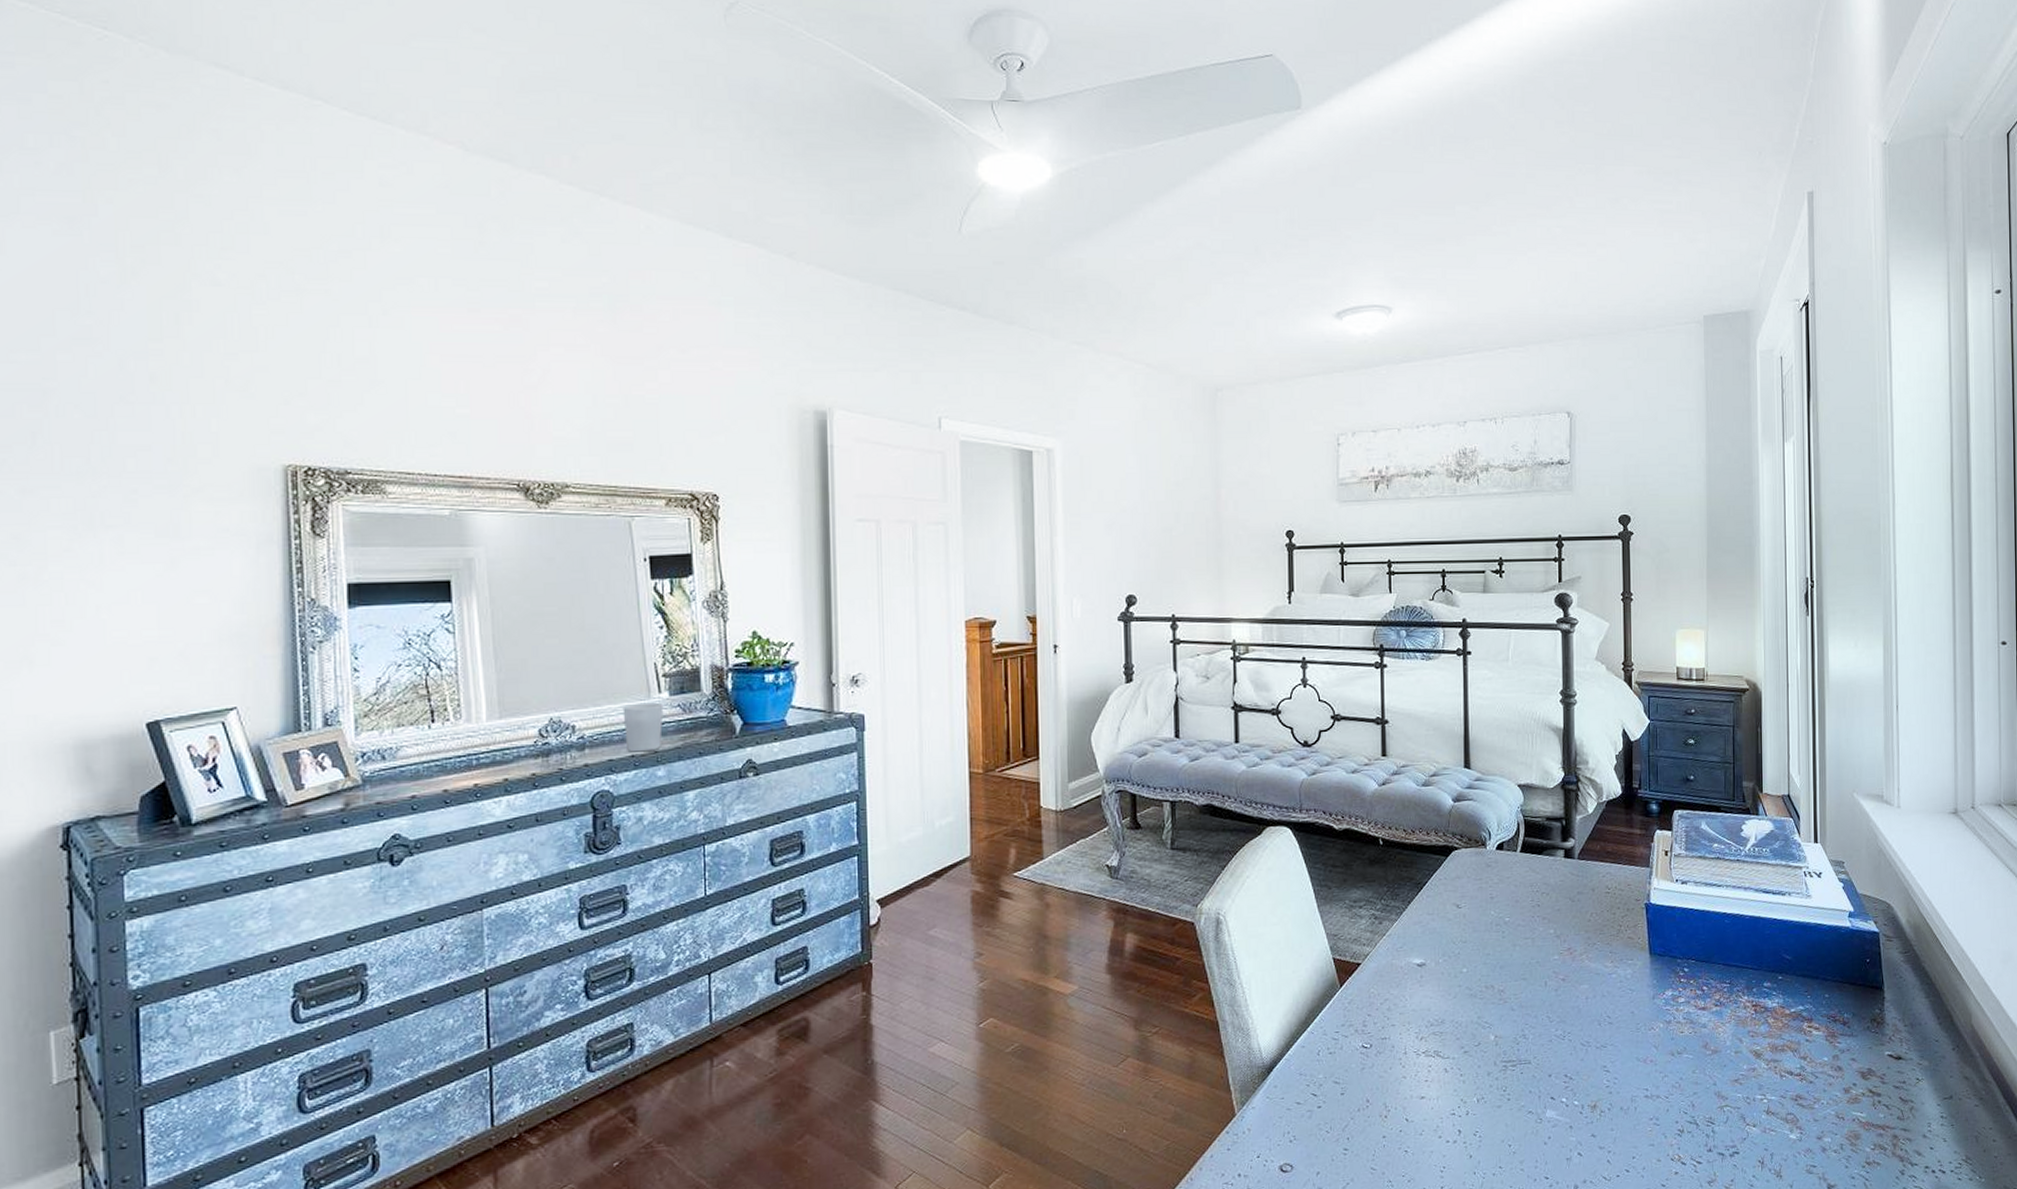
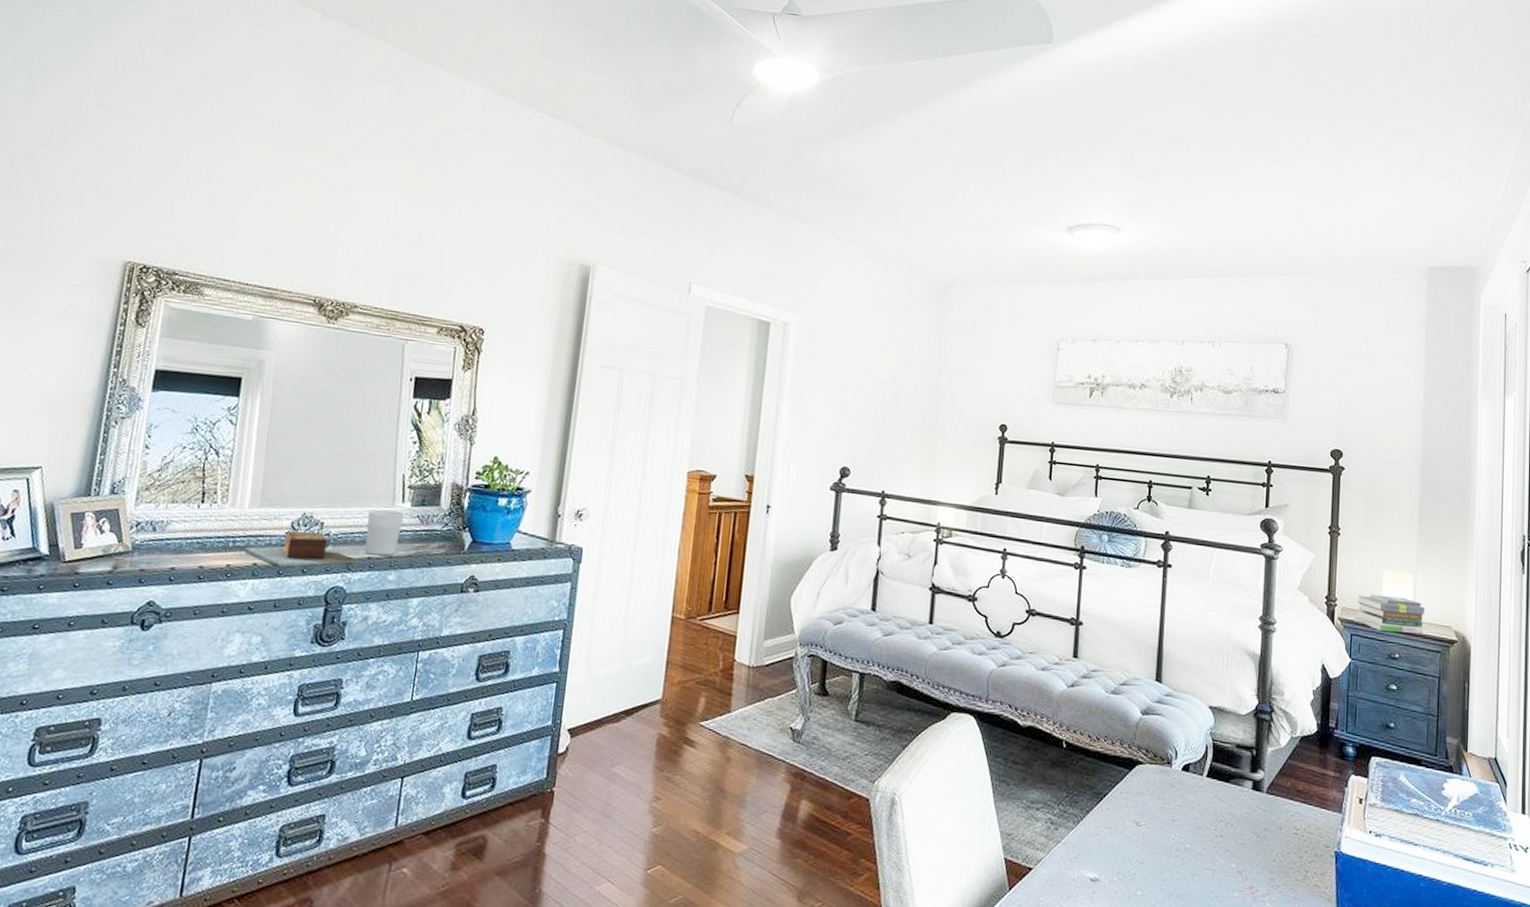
wooden box: none [490,736,624,781] -> present [244,531,361,568]
books: none [1650,654,1718,690] -> present [1354,594,1426,634]

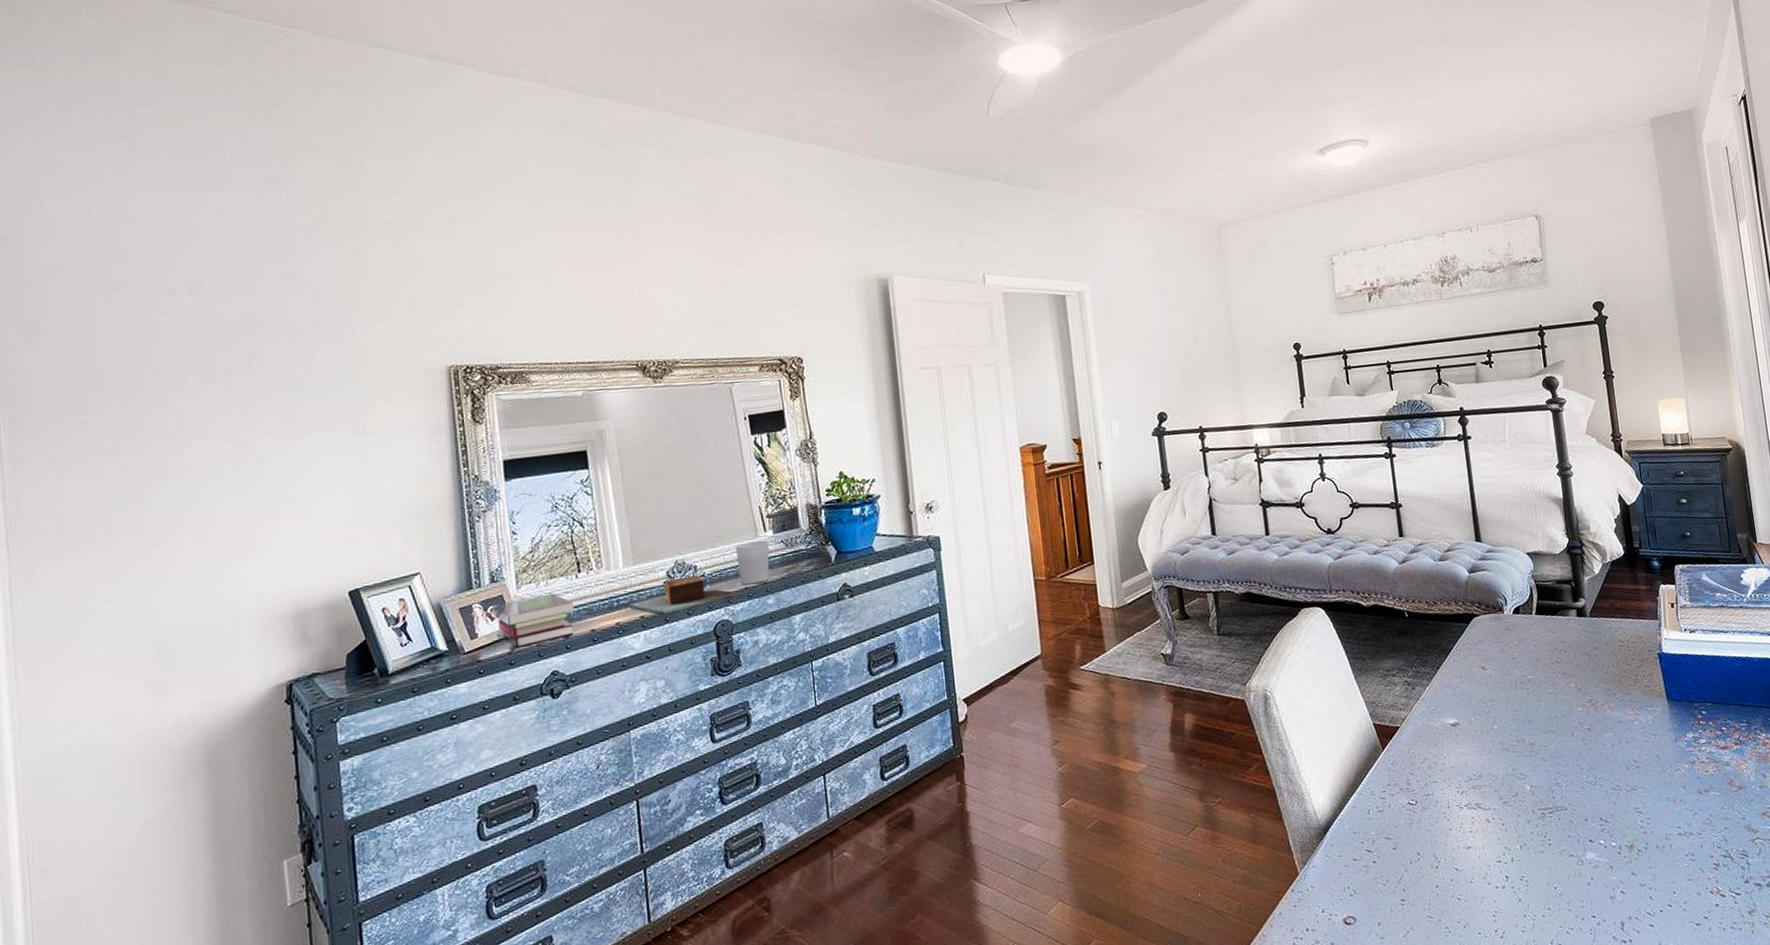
books: none [101,517,189,569] -> present [490,593,574,648]
books: present [1354,594,1426,634] -> none [1639,420,1702,455]

